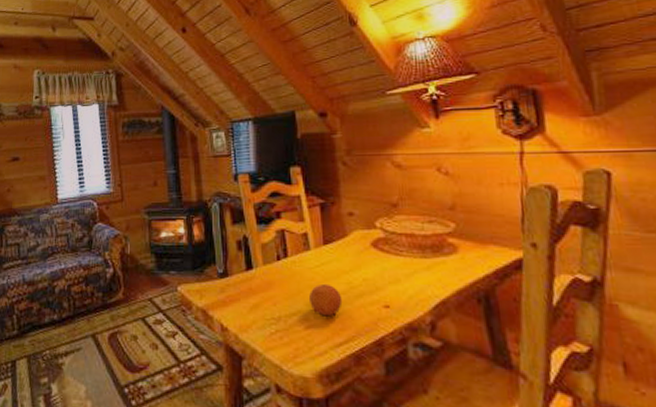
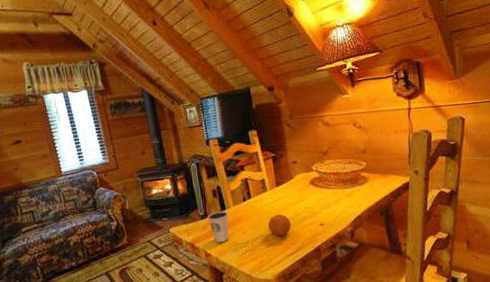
dixie cup: none [227,270,255,313] -> present [207,211,229,242]

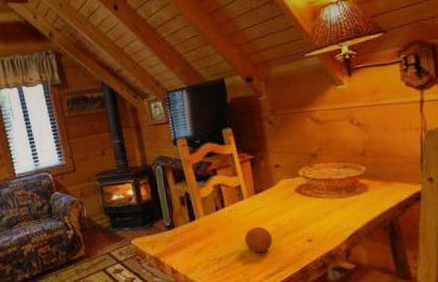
dixie cup: present [207,211,229,242] -> none [174,221,199,257]

